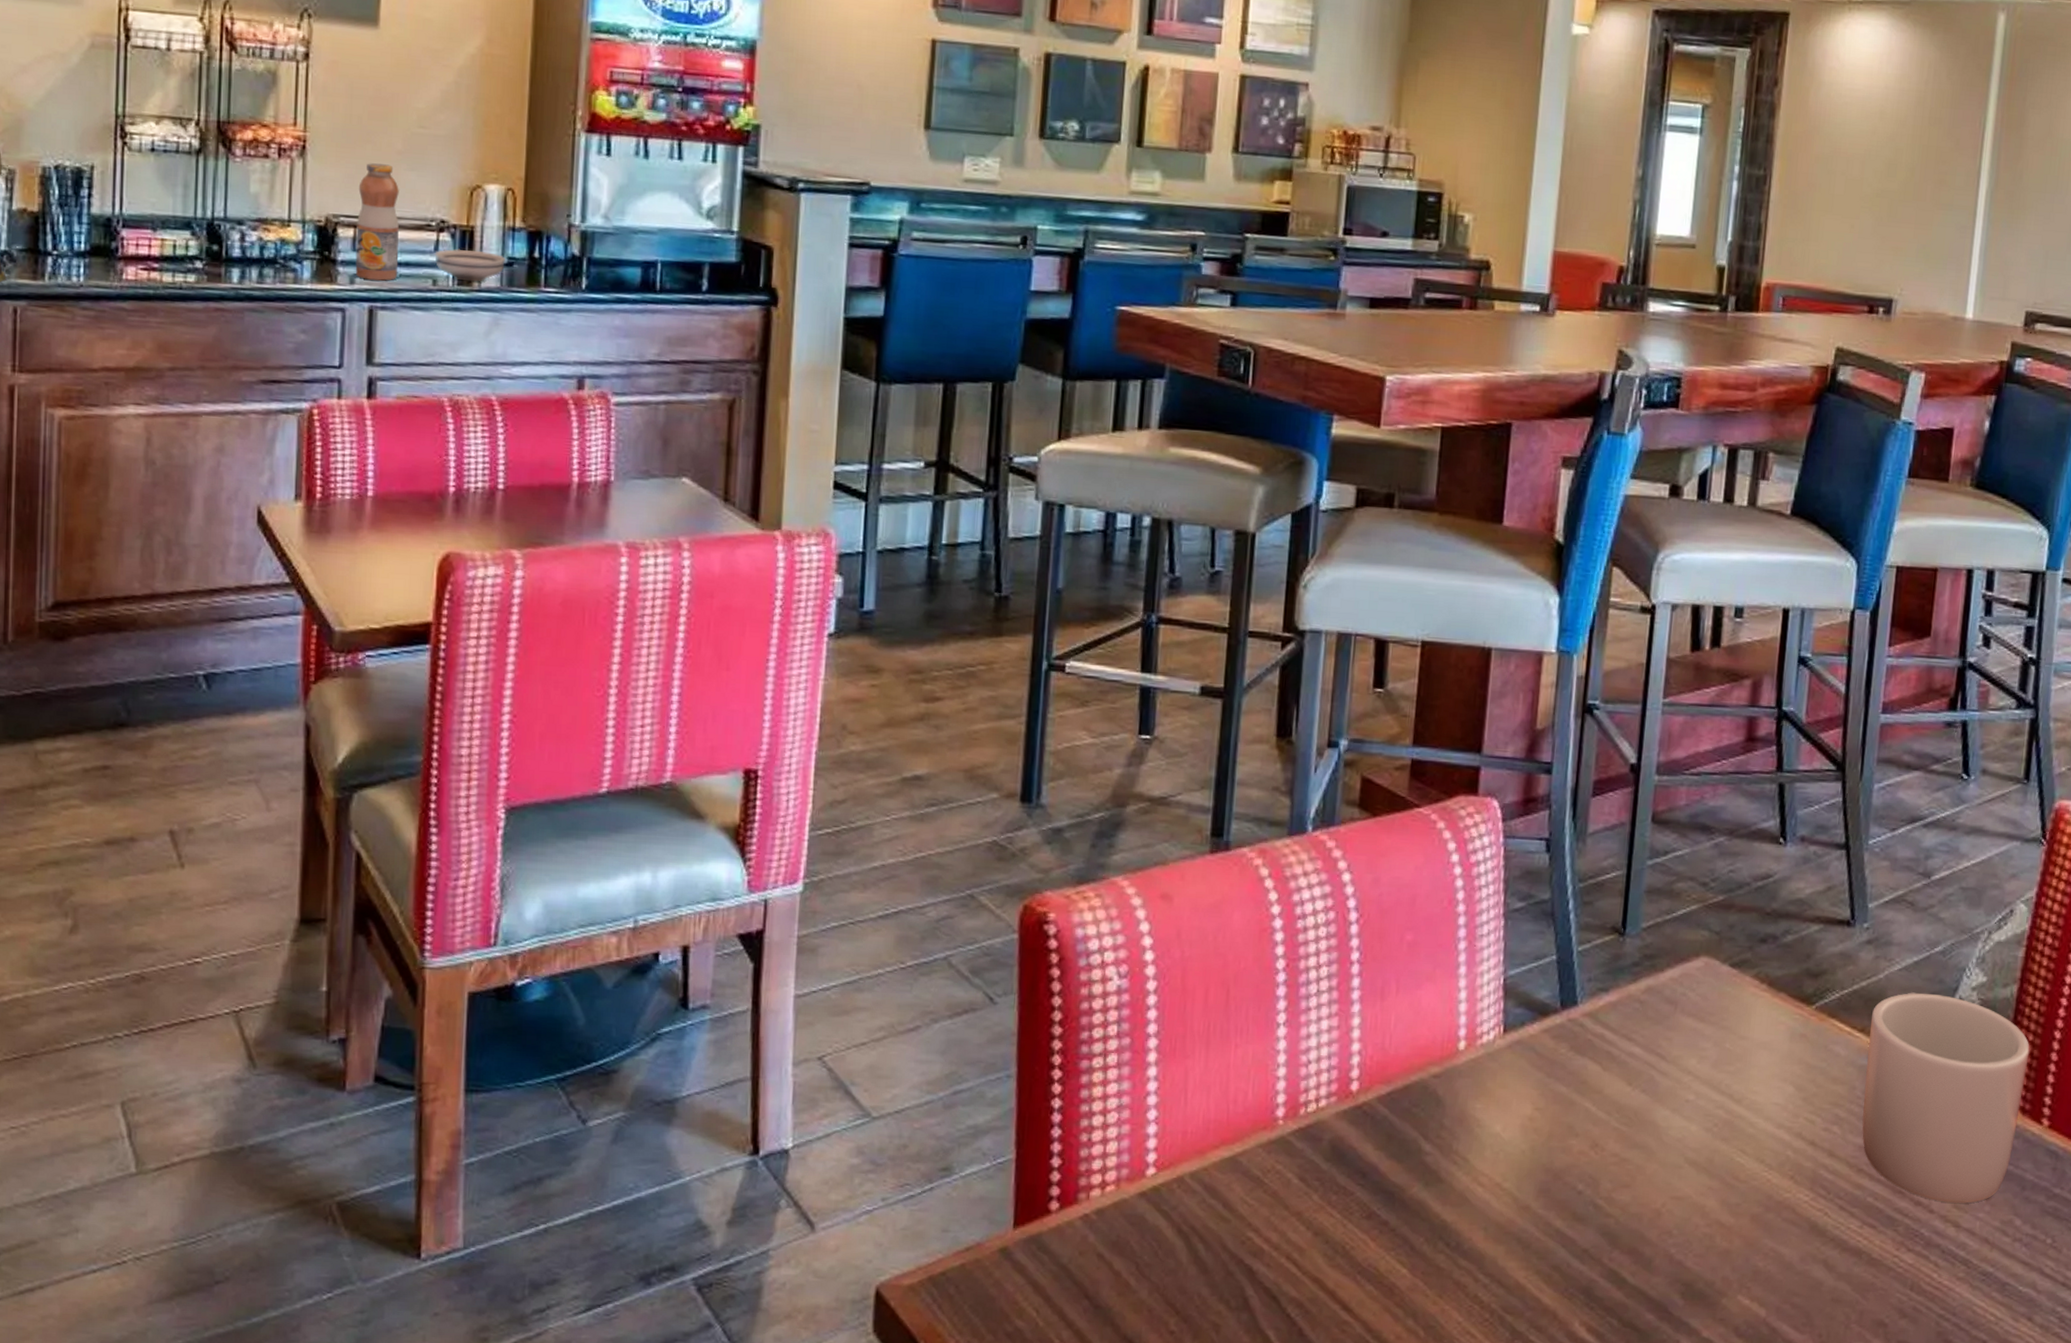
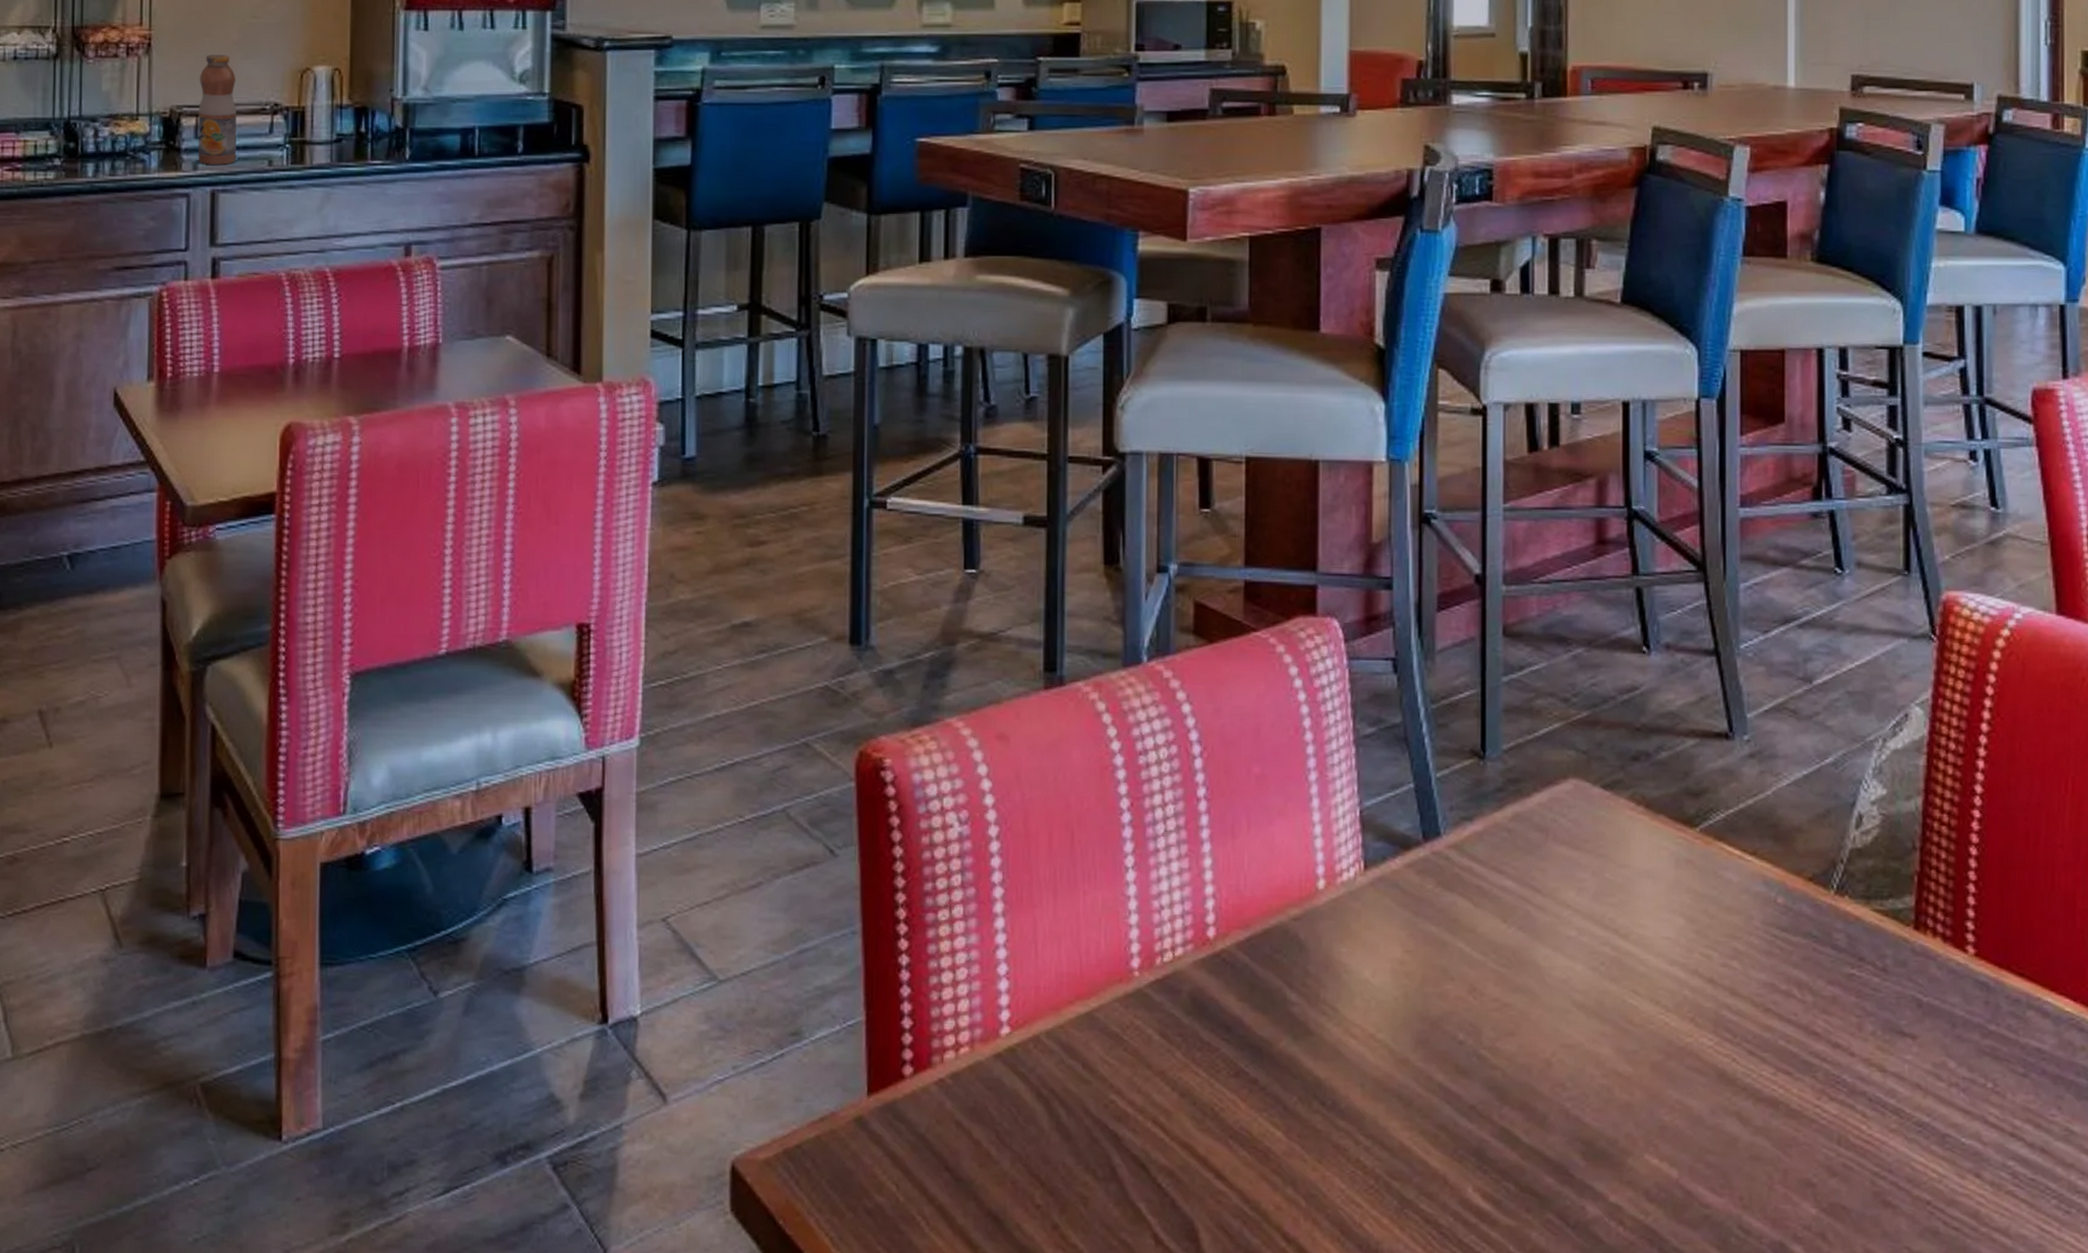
bowl: present [434,248,505,282] -> none [269,129,334,160]
mug: present [1862,992,2030,1204] -> none [1762,809,1944,1044]

